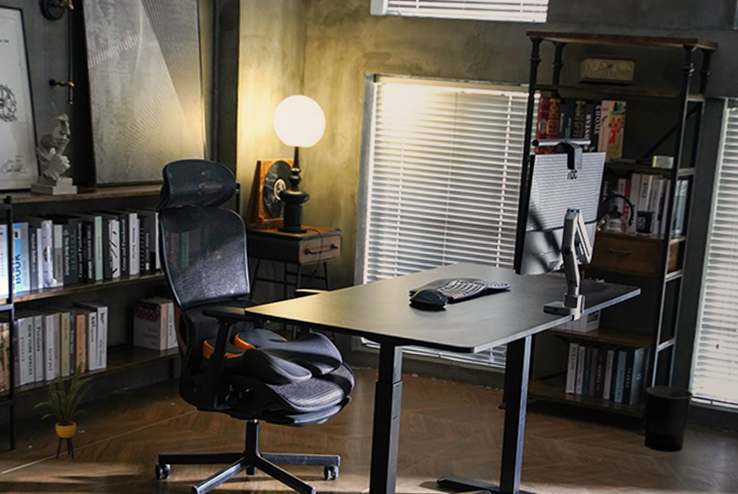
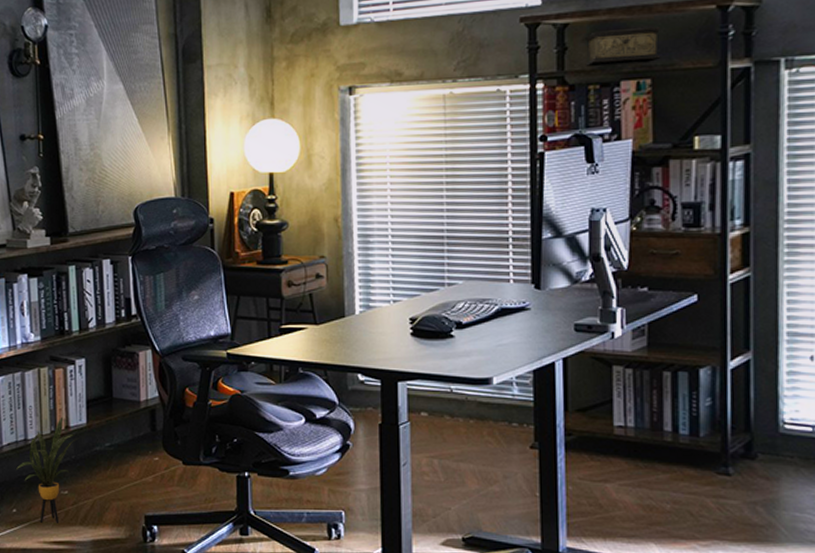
waste bin: present [643,385,694,453] -> none [720,411,787,495]

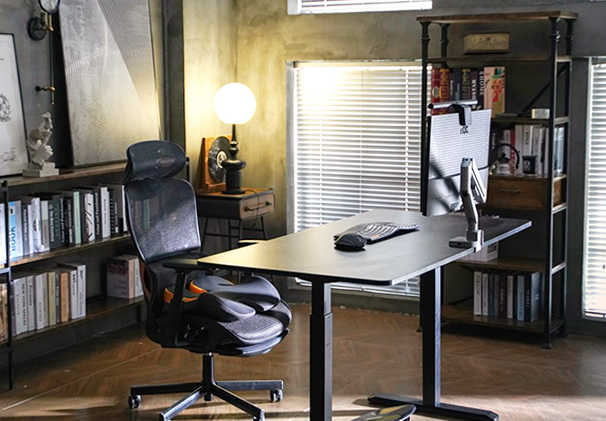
house plant: present [16,418,78,523] -> none [27,312,78,395]

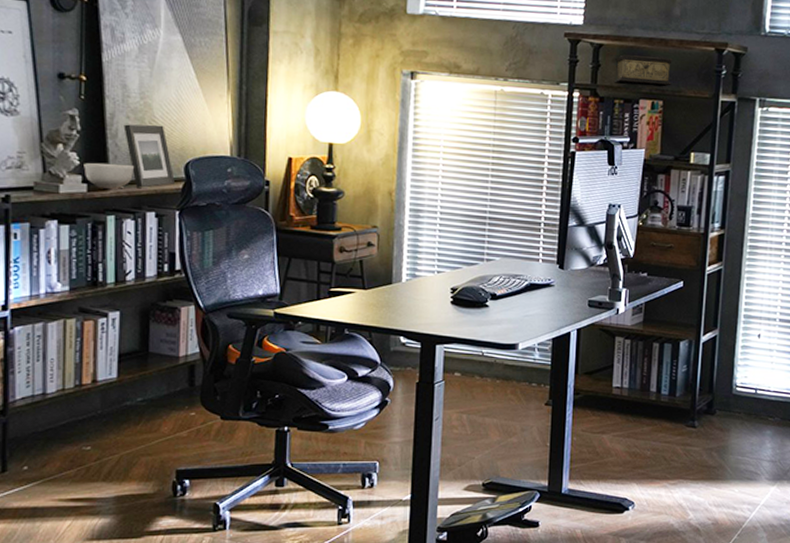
bowl: none [56,152,91,171] -> present [83,162,135,189]
picture frame: none [82,120,120,169] -> present [123,124,175,188]

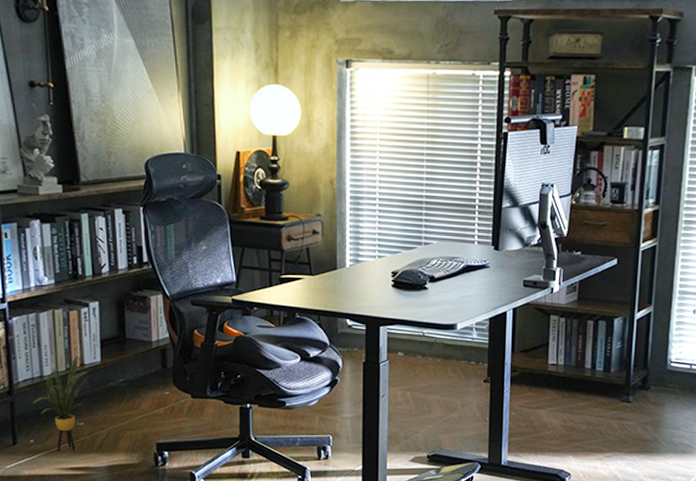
house plant: none [31,371,106,480] -> present [33,356,93,452]
bowl: present [83,162,135,189] -> none [58,164,102,189]
picture frame: present [123,124,175,188] -> none [89,126,137,187]

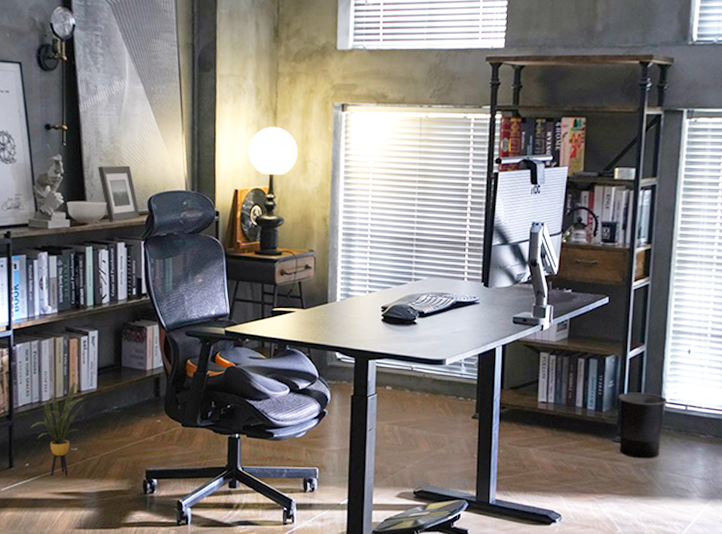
bowl: none [58,164,102,189] -> present [67,201,107,223]
picture frame: none [89,126,137,187] -> present [98,165,140,222]
decorative box: present [544,29,605,60] -> none [535,74,595,104]
waste bin: none [626,353,673,417] -> present [618,392,668,459]

